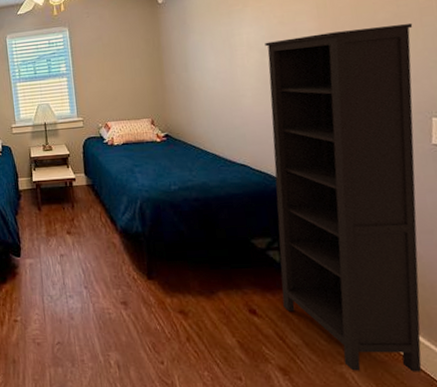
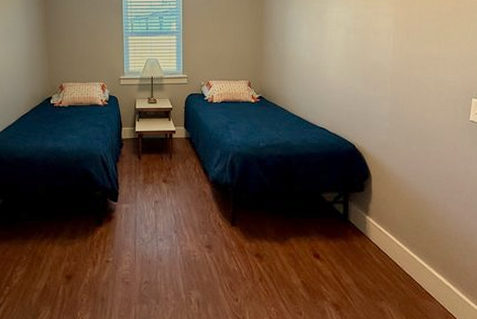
bookcase: present [264,24,422,372] -> none [342,18,467,307]

